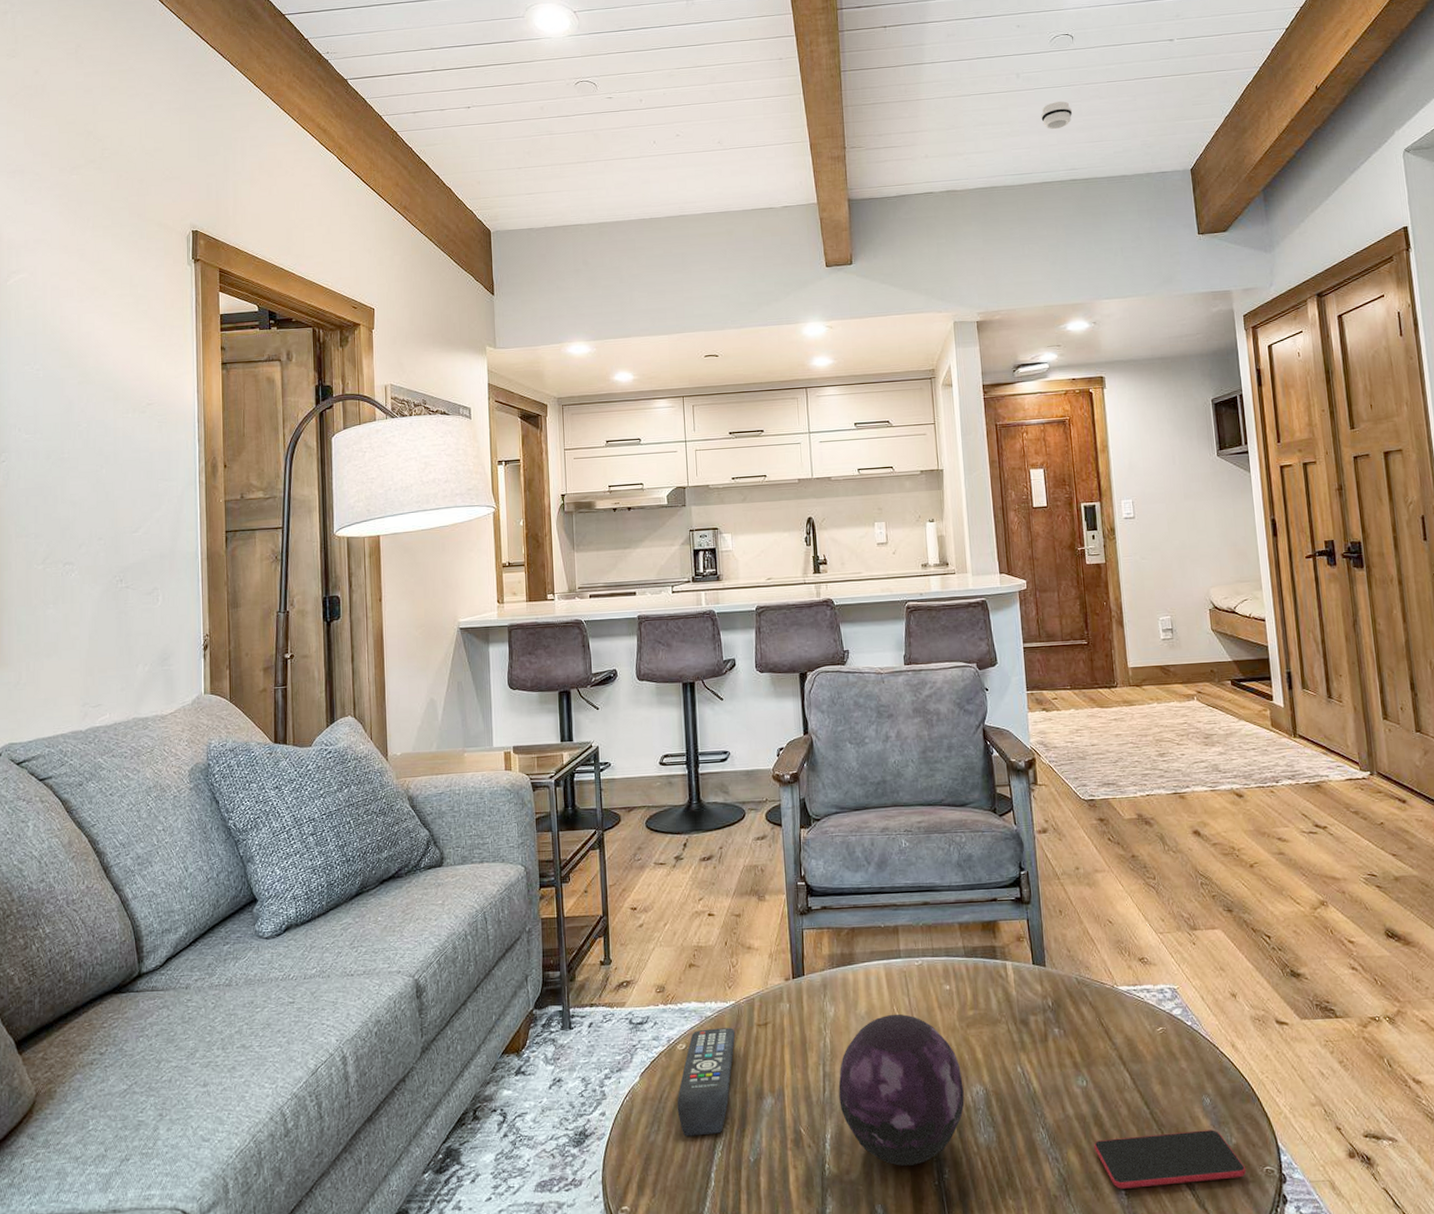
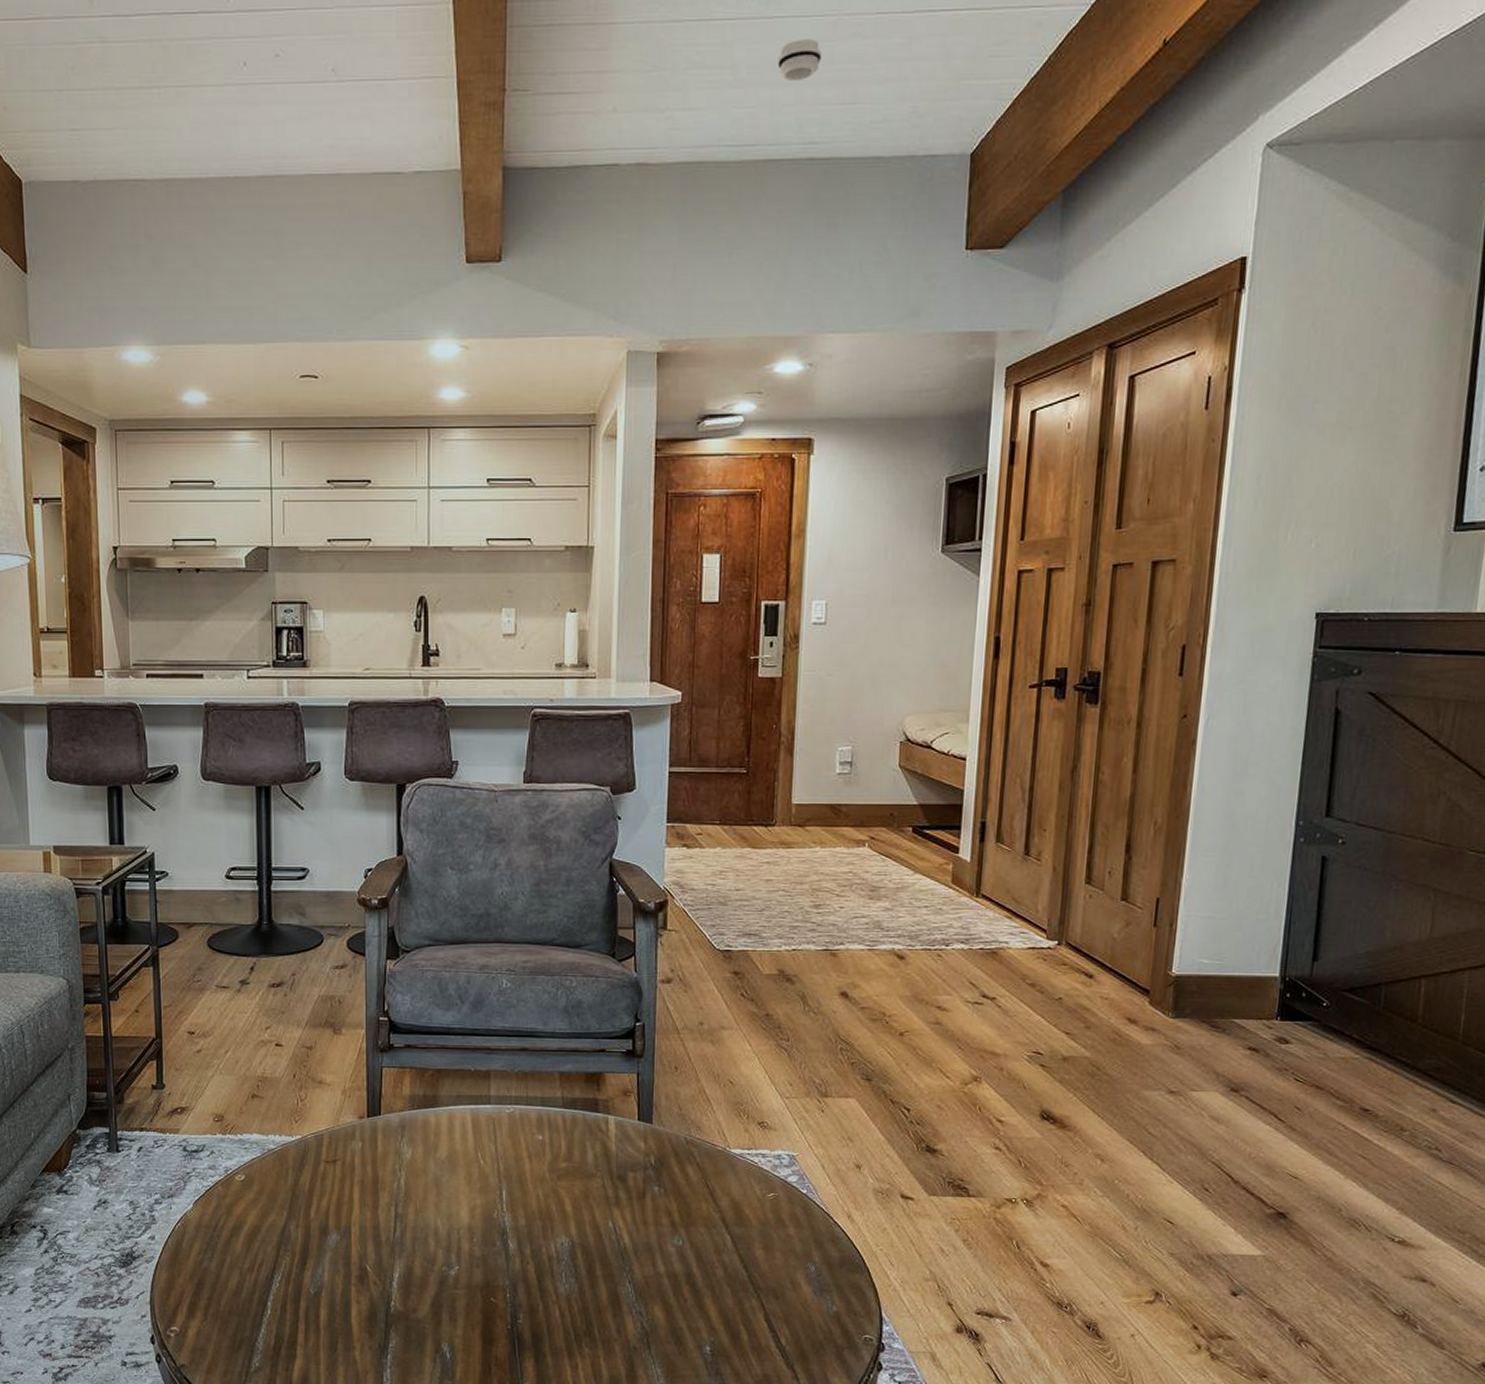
remote control: present [677,1027,736,1137] -> none [233,1161,301,1266]
decorative orb: present [838,1013,965,1166] -> none [411,1160,547,1309]
smartphone: present [1094,1129,1247,1189] -> none [683,1296,844,1346]

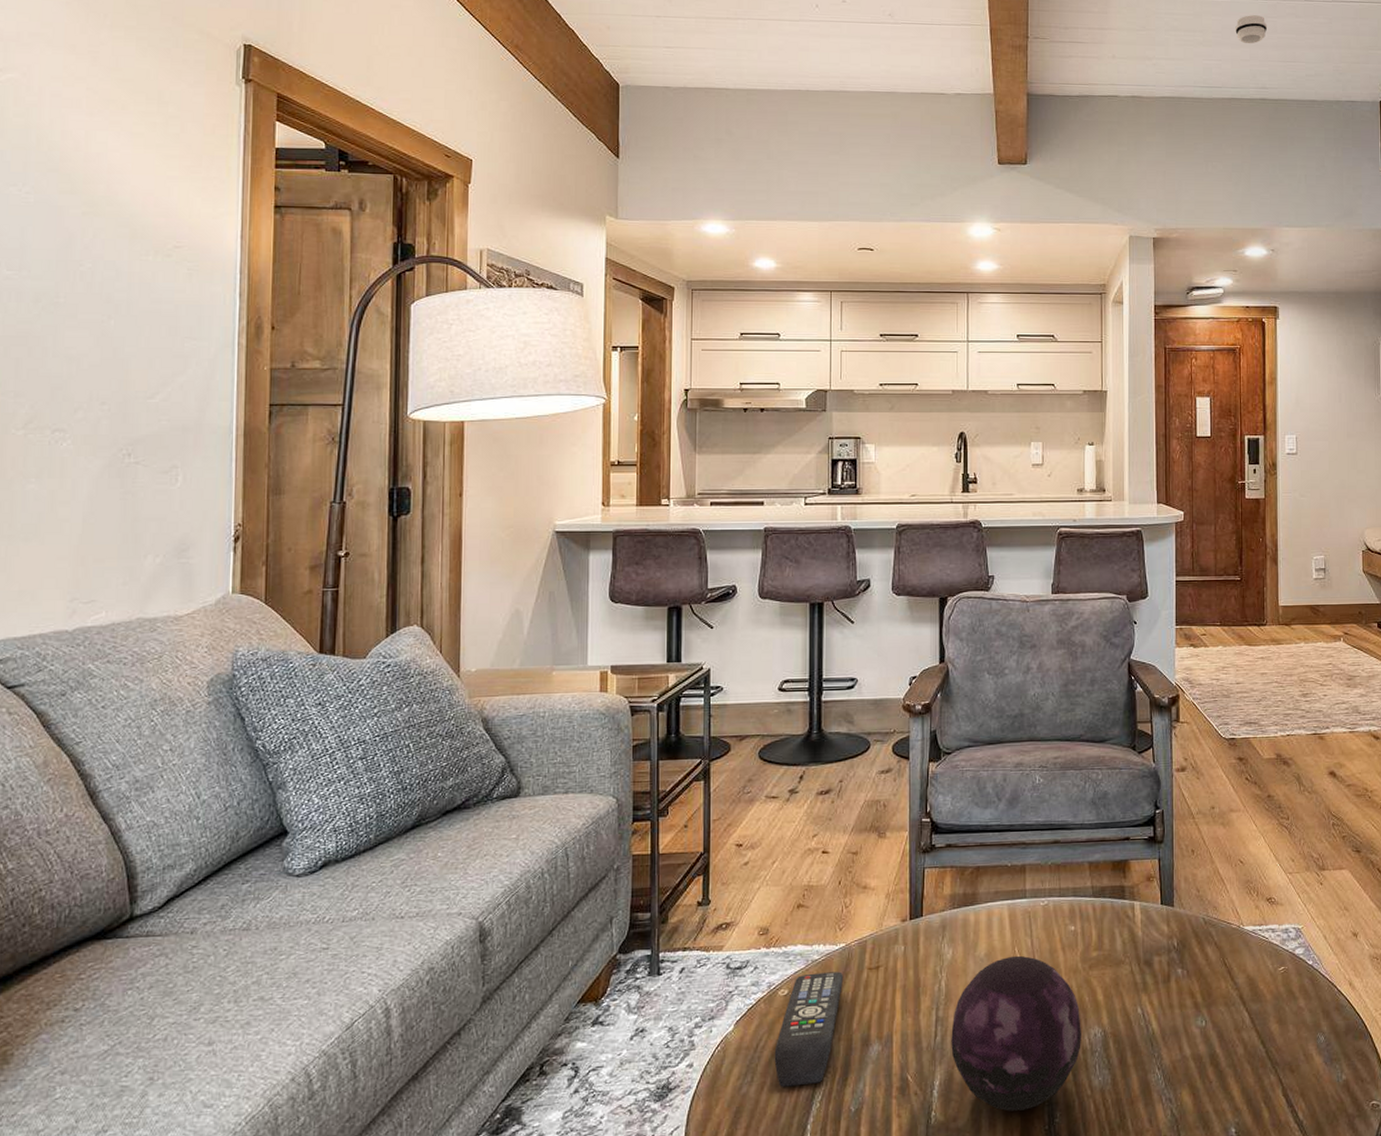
remote control: none [233,1161,301,1266] -> present [774,971,844,1087]
decorative orb: none [411,1160,547,1309] -> present [951,955,1081,1111]

